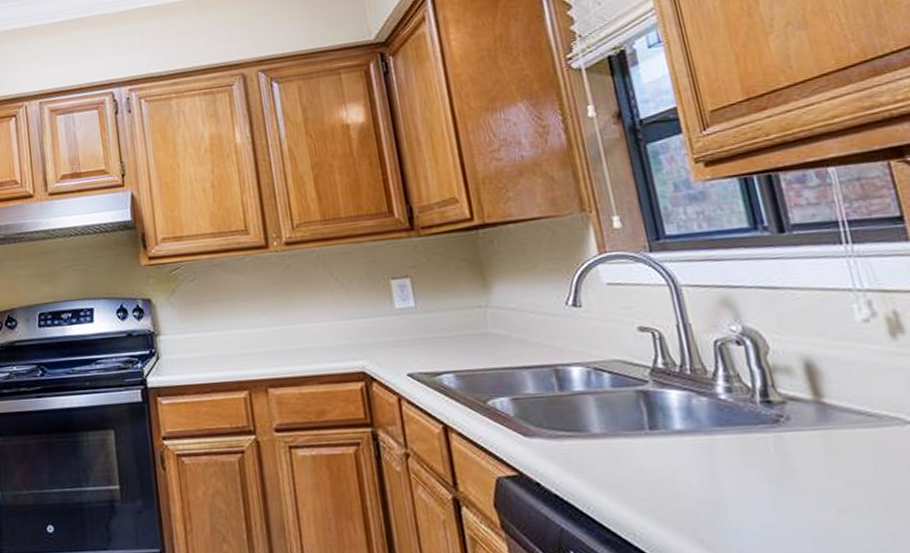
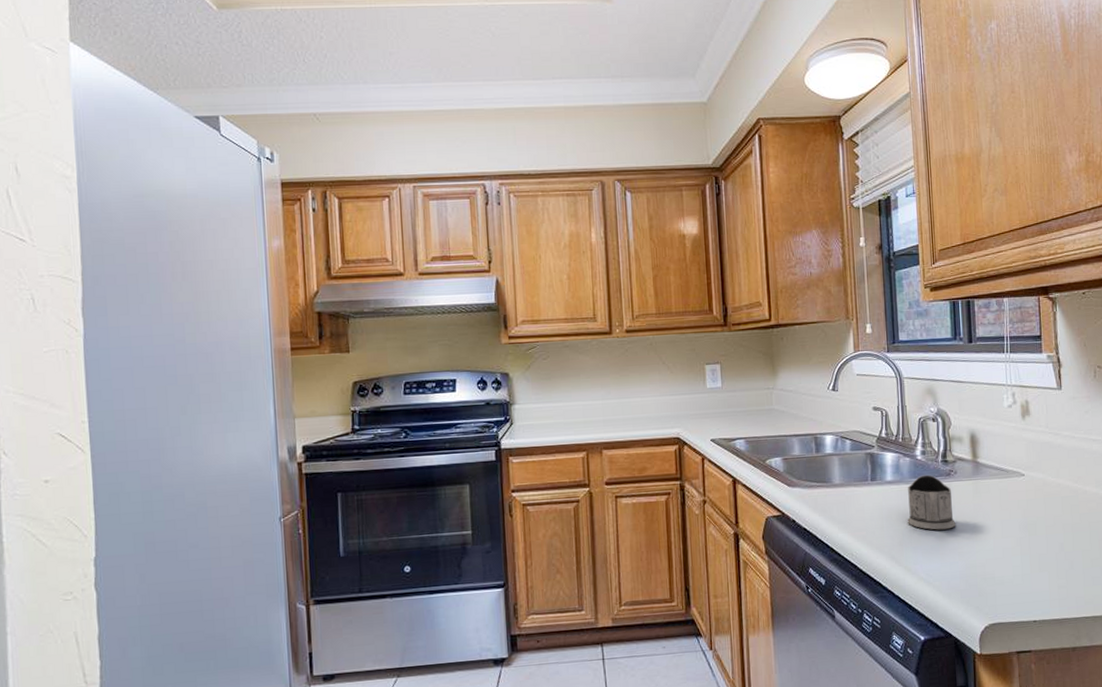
tea glass holder: none [710,421,802,504] -> present [907,474,956,530]

